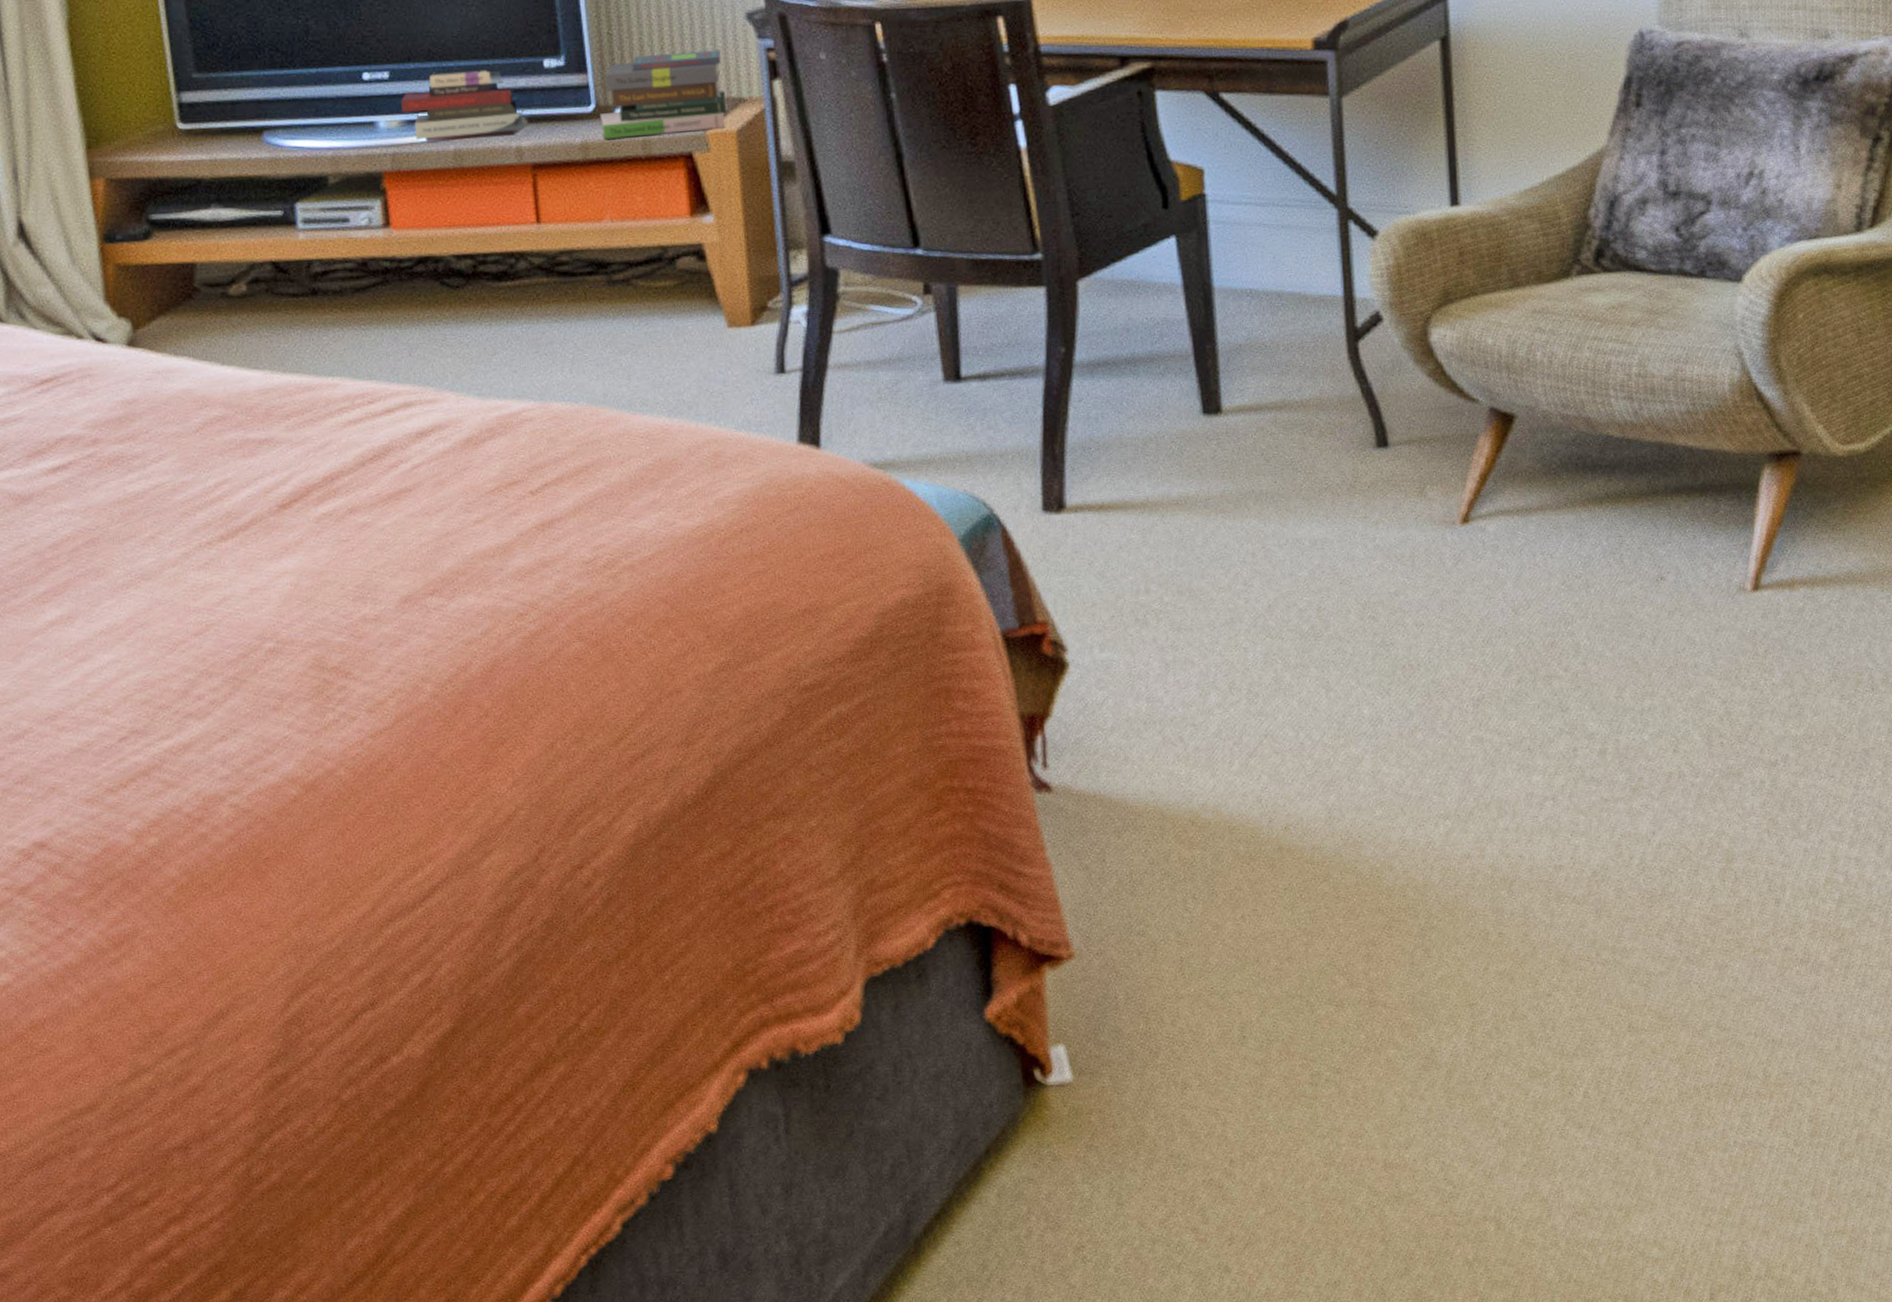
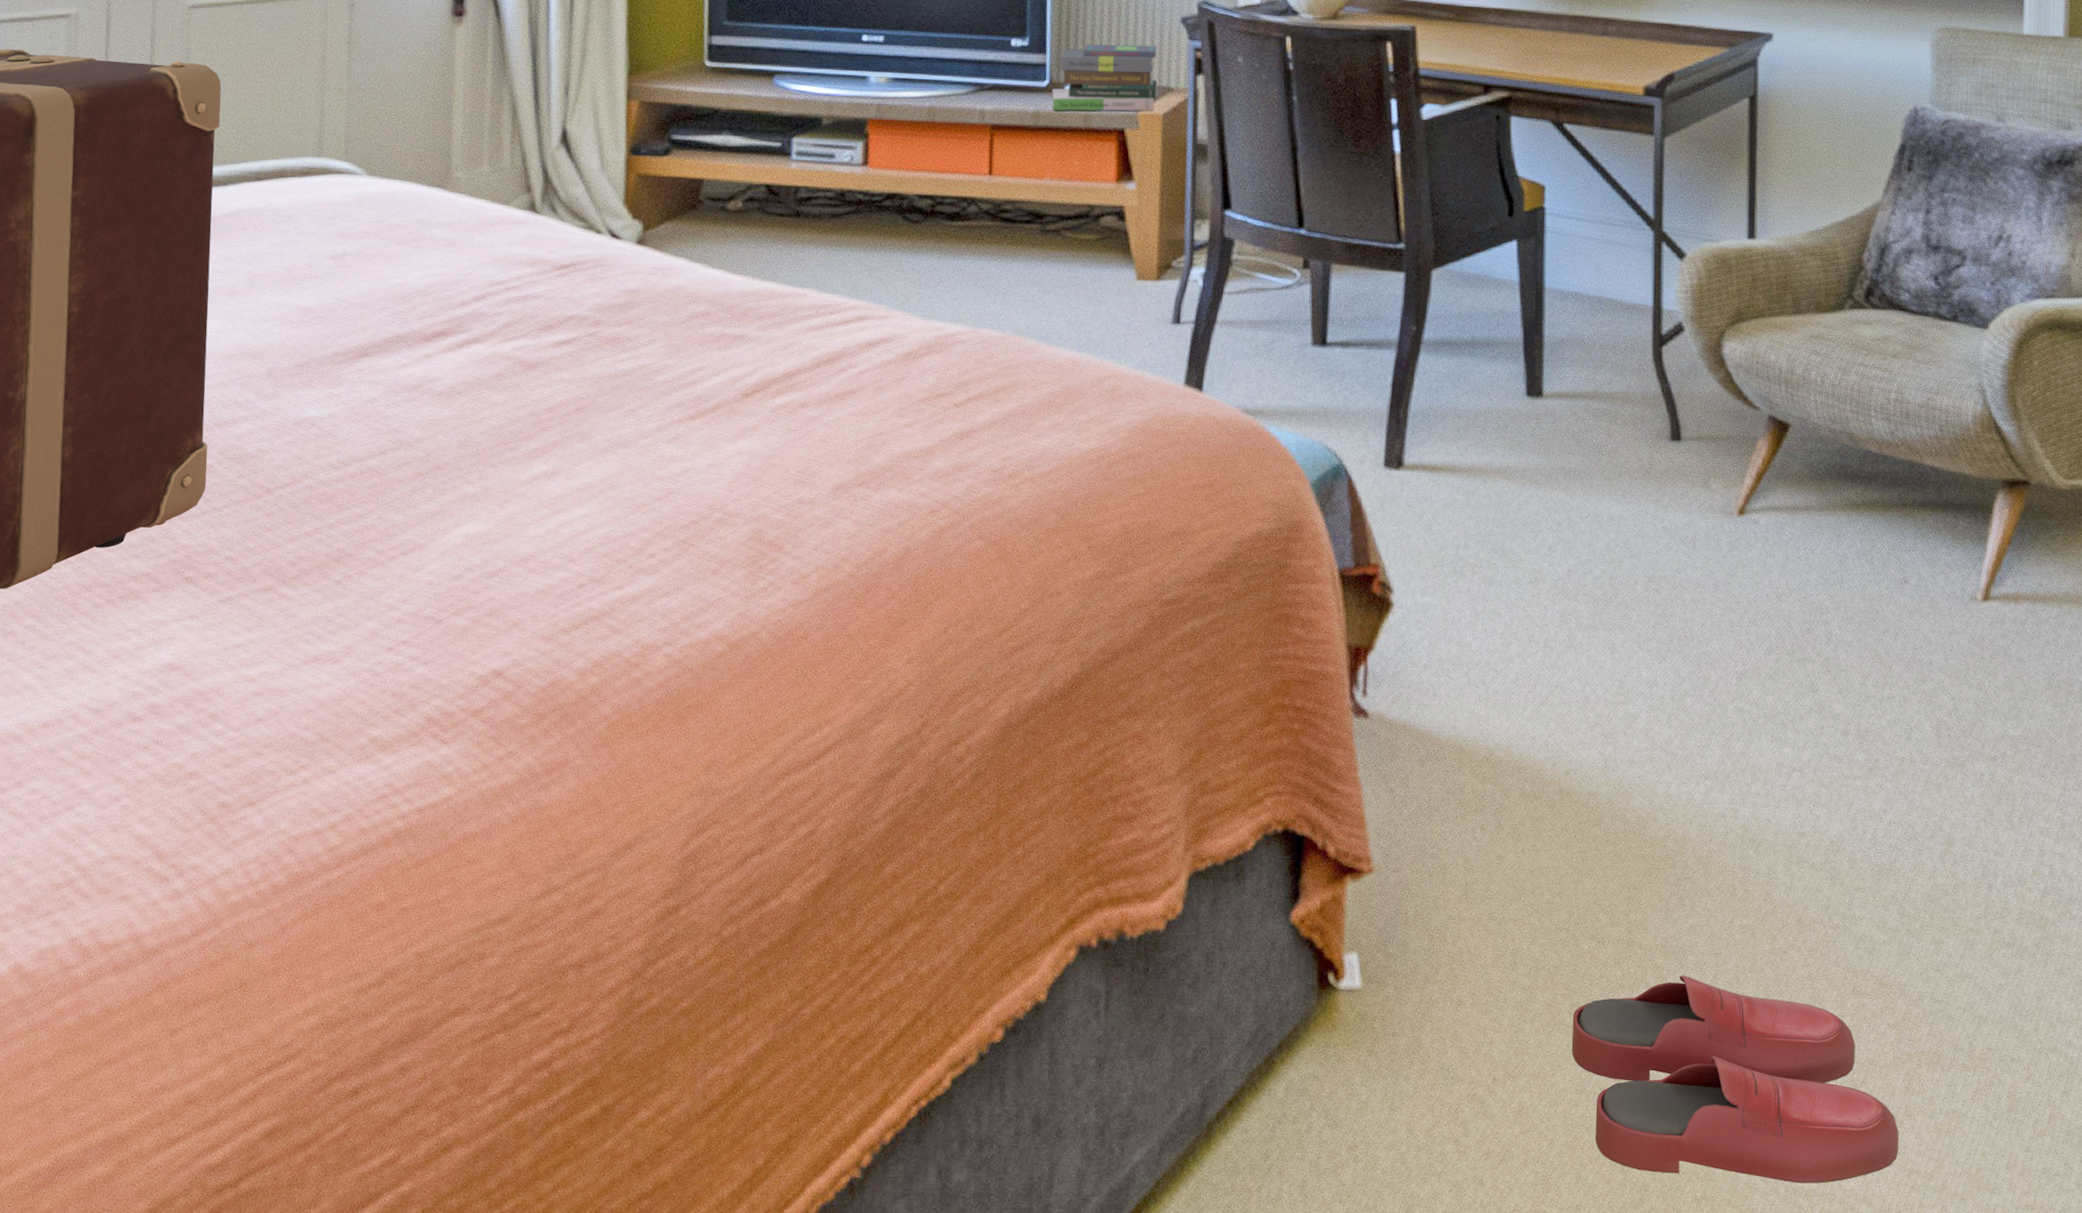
books: present [401,70,528,142] -> none [890,40,992,99]
slippers: none [1314,1031,1690,1239] -> present [1571,975,1899,1184]

